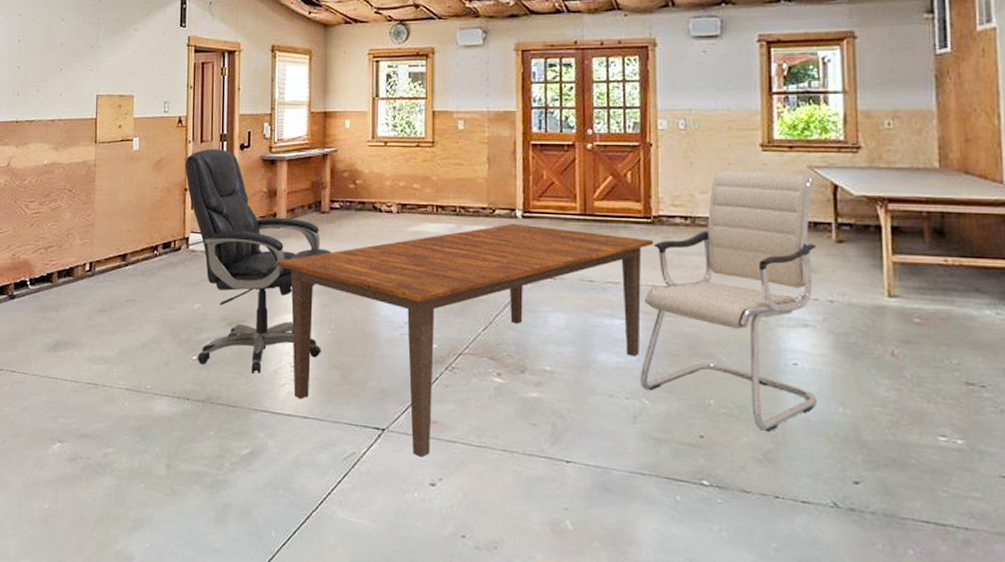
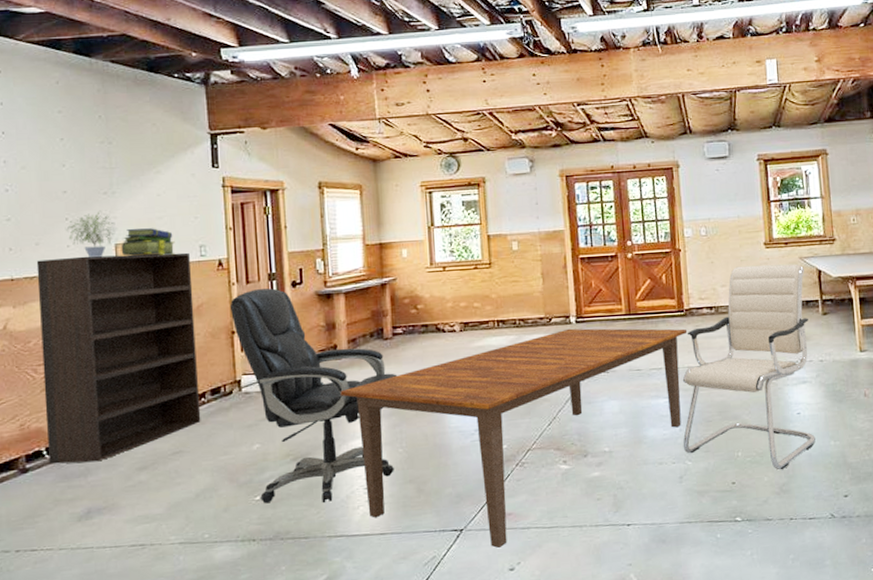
bookshelf: none [31,105,156,298] -> present [36,252,201,465]
potted plant: none [60,63,99,107] -> present [66,210,117,258]
stack of books: none [100,82,144,109] -> present [121,228,176,257]

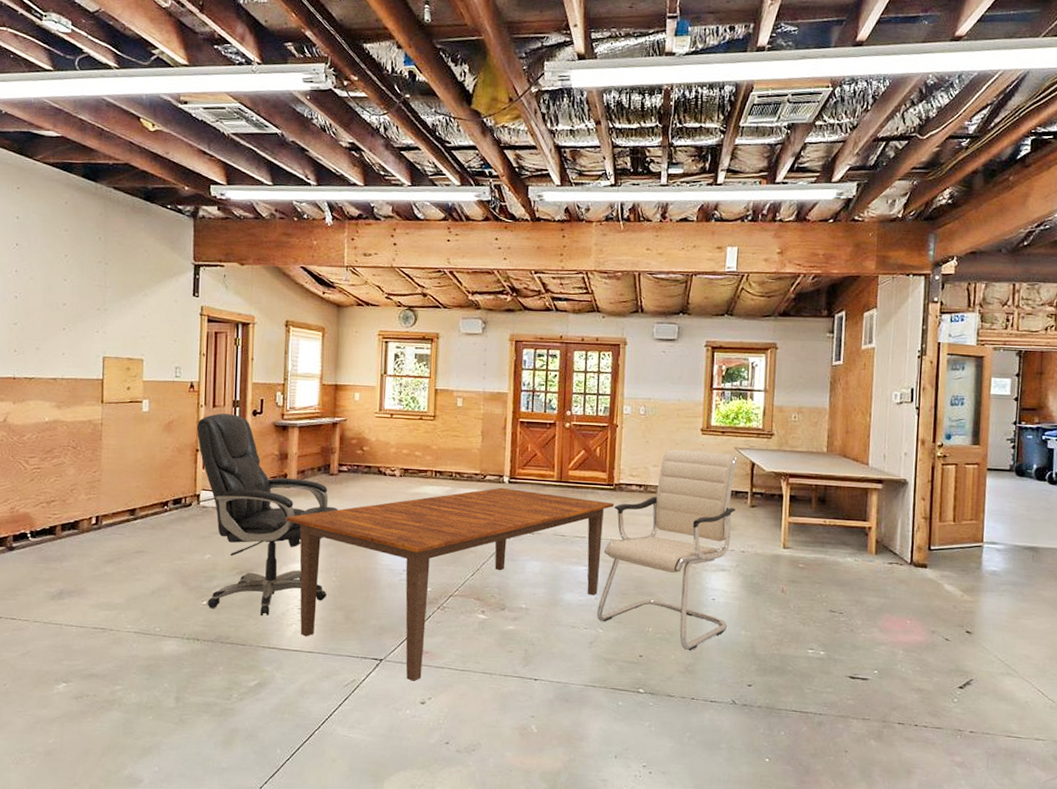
bookshelf: present [36,252,201,465] -> none [32,363,166,550]
potted plant: present [66,210,117,258] -> none [63,324,106,368]
stack of books: present [121,228,176,257] -> none [107,345,154,372]

